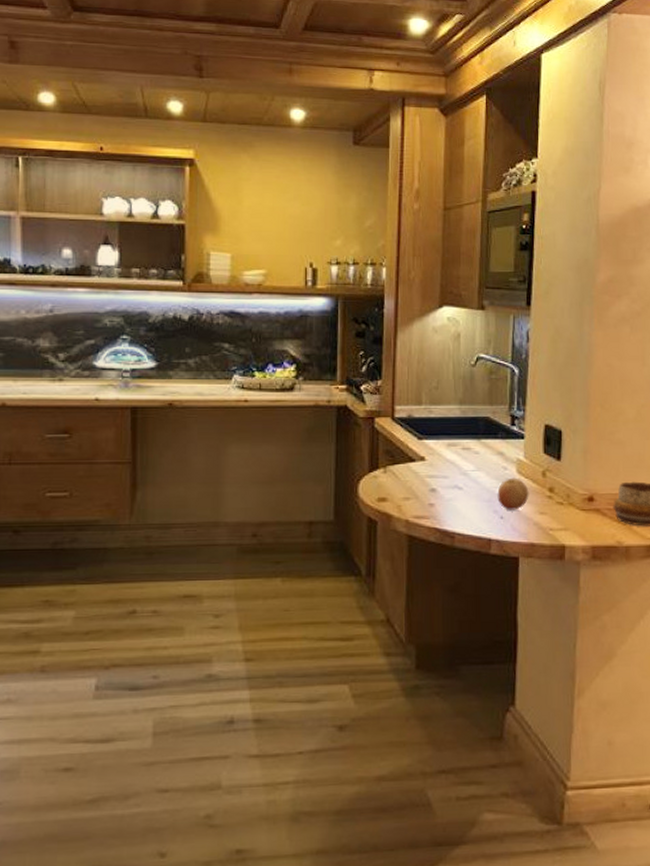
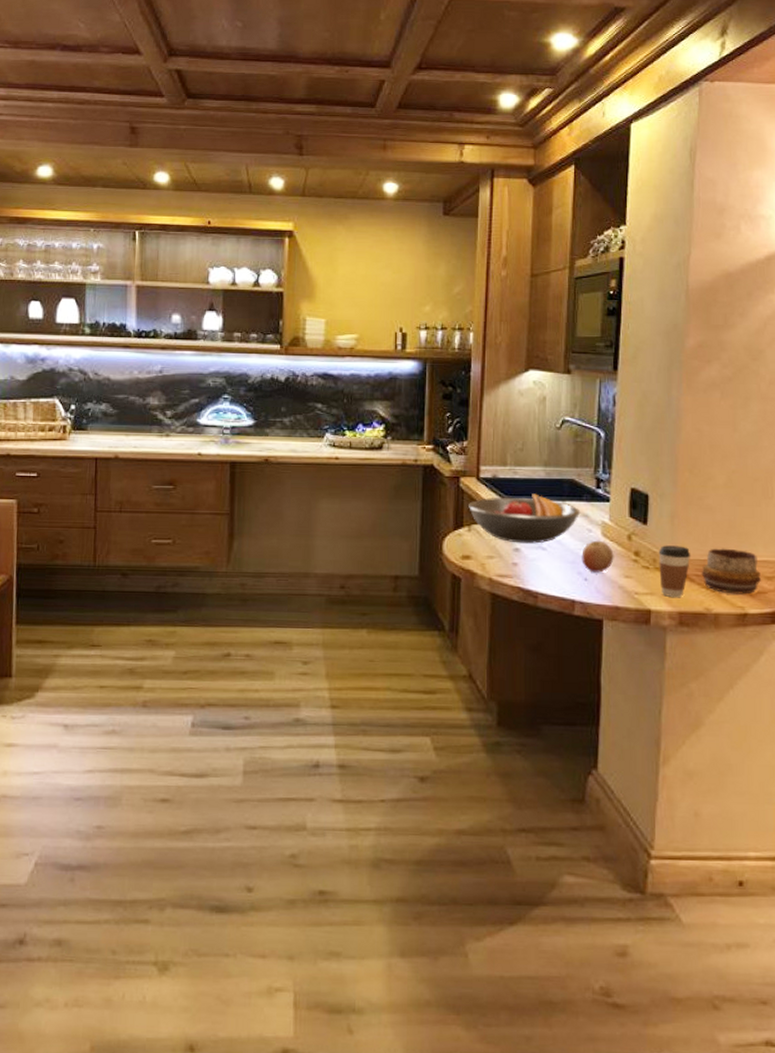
fruit bowl: none [383,431,496,484] -> present [467,492,581,544]
coffee cup: none [572,480,603,533] -> present [658,545,691,598]

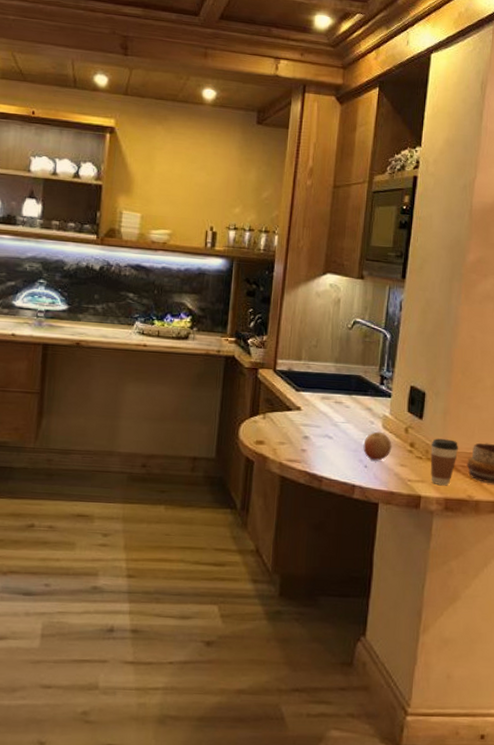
fruit bowl: present [467,492,581,544] -> none [264,386,365,433]

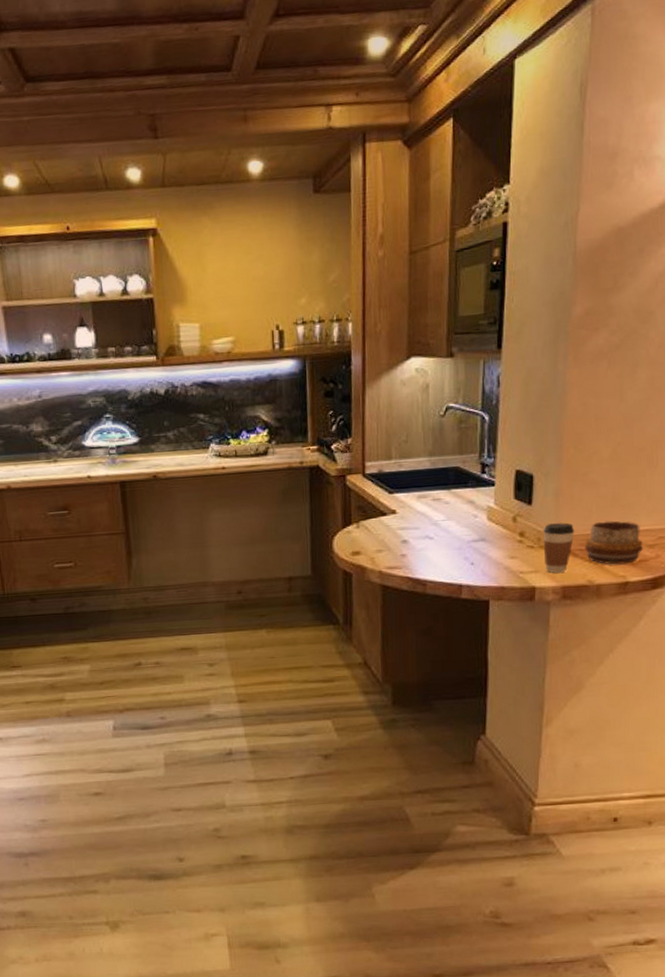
fruit: present [363,431,392,461] -> none [468,524,500,557]

